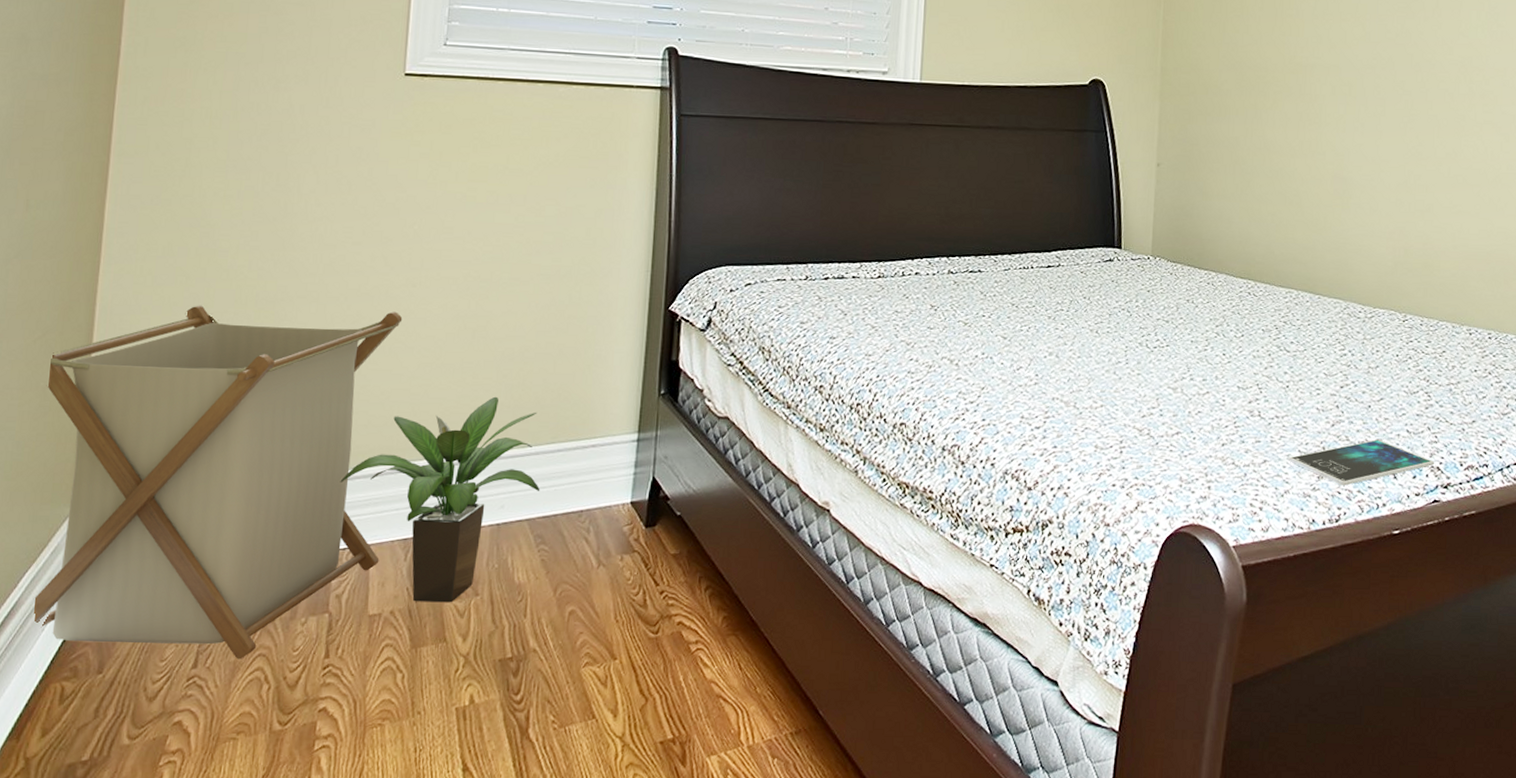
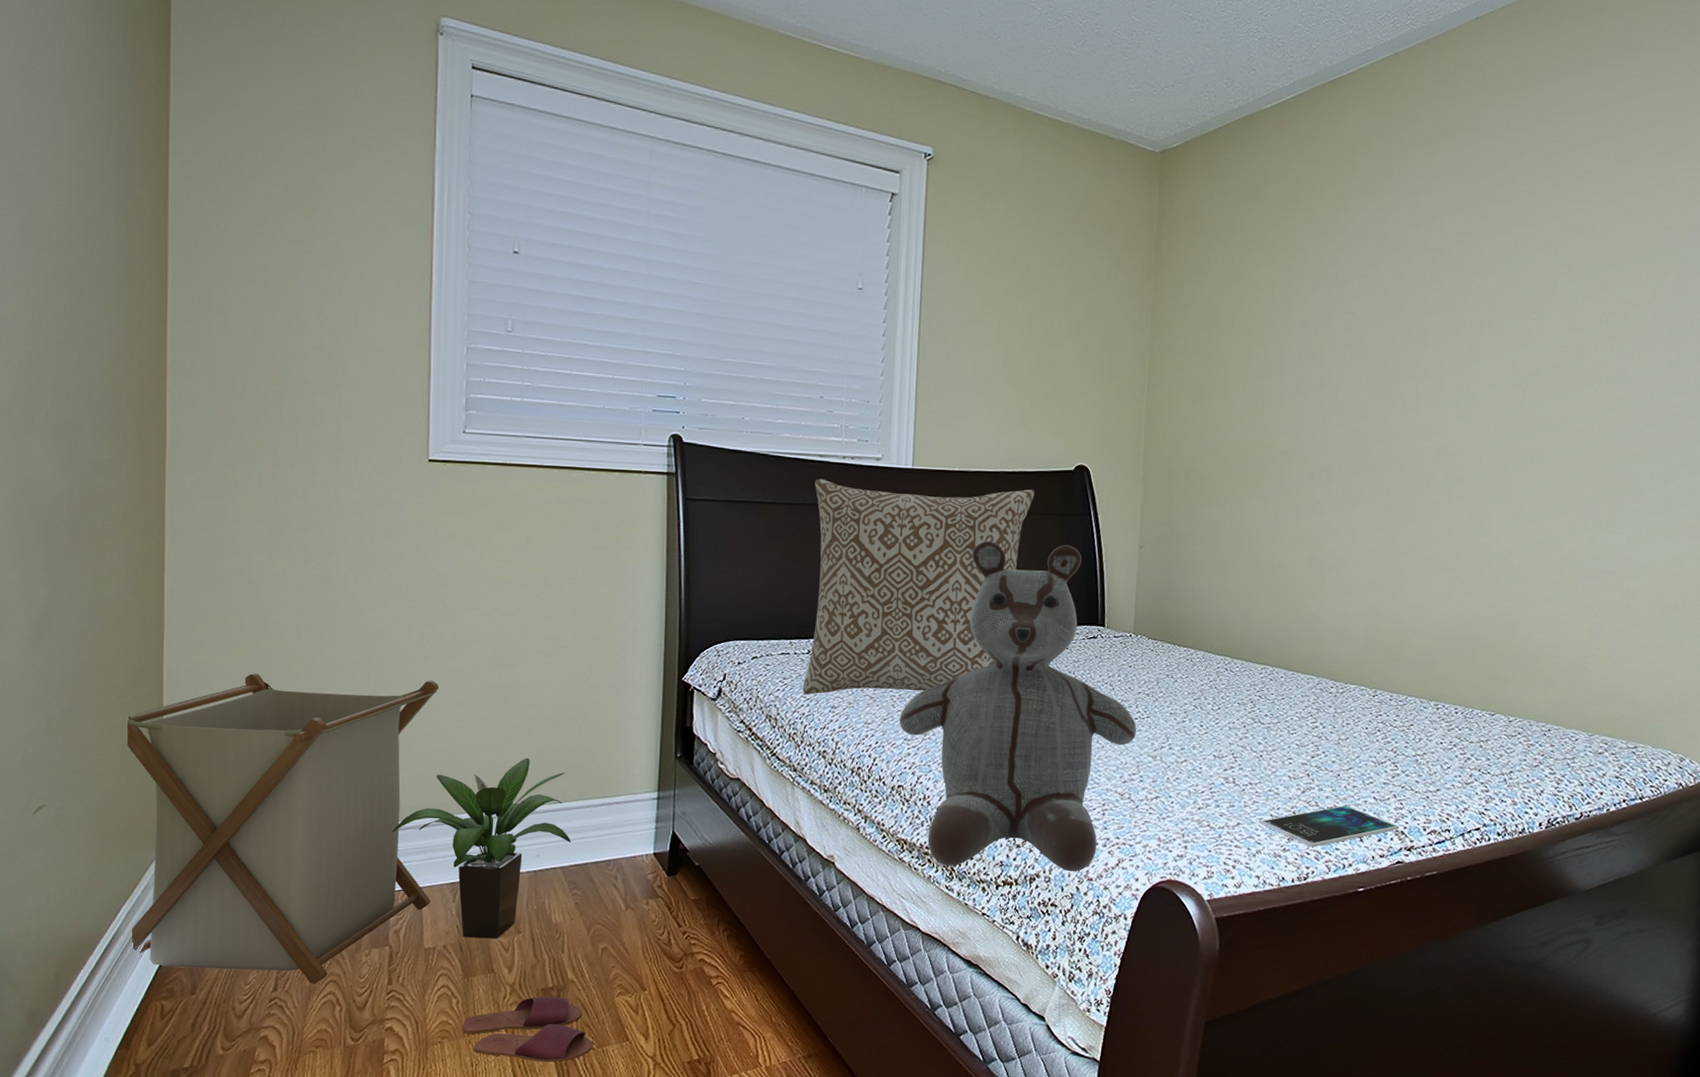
slippers: none [407,668,555,746] -> present [463,996,593,1063]
pillow: none [799,93,1048,324] -> present [802,478,1034,695]
stuffed bear: none [902,158,1156,517] -> present [899,540,1137,872]

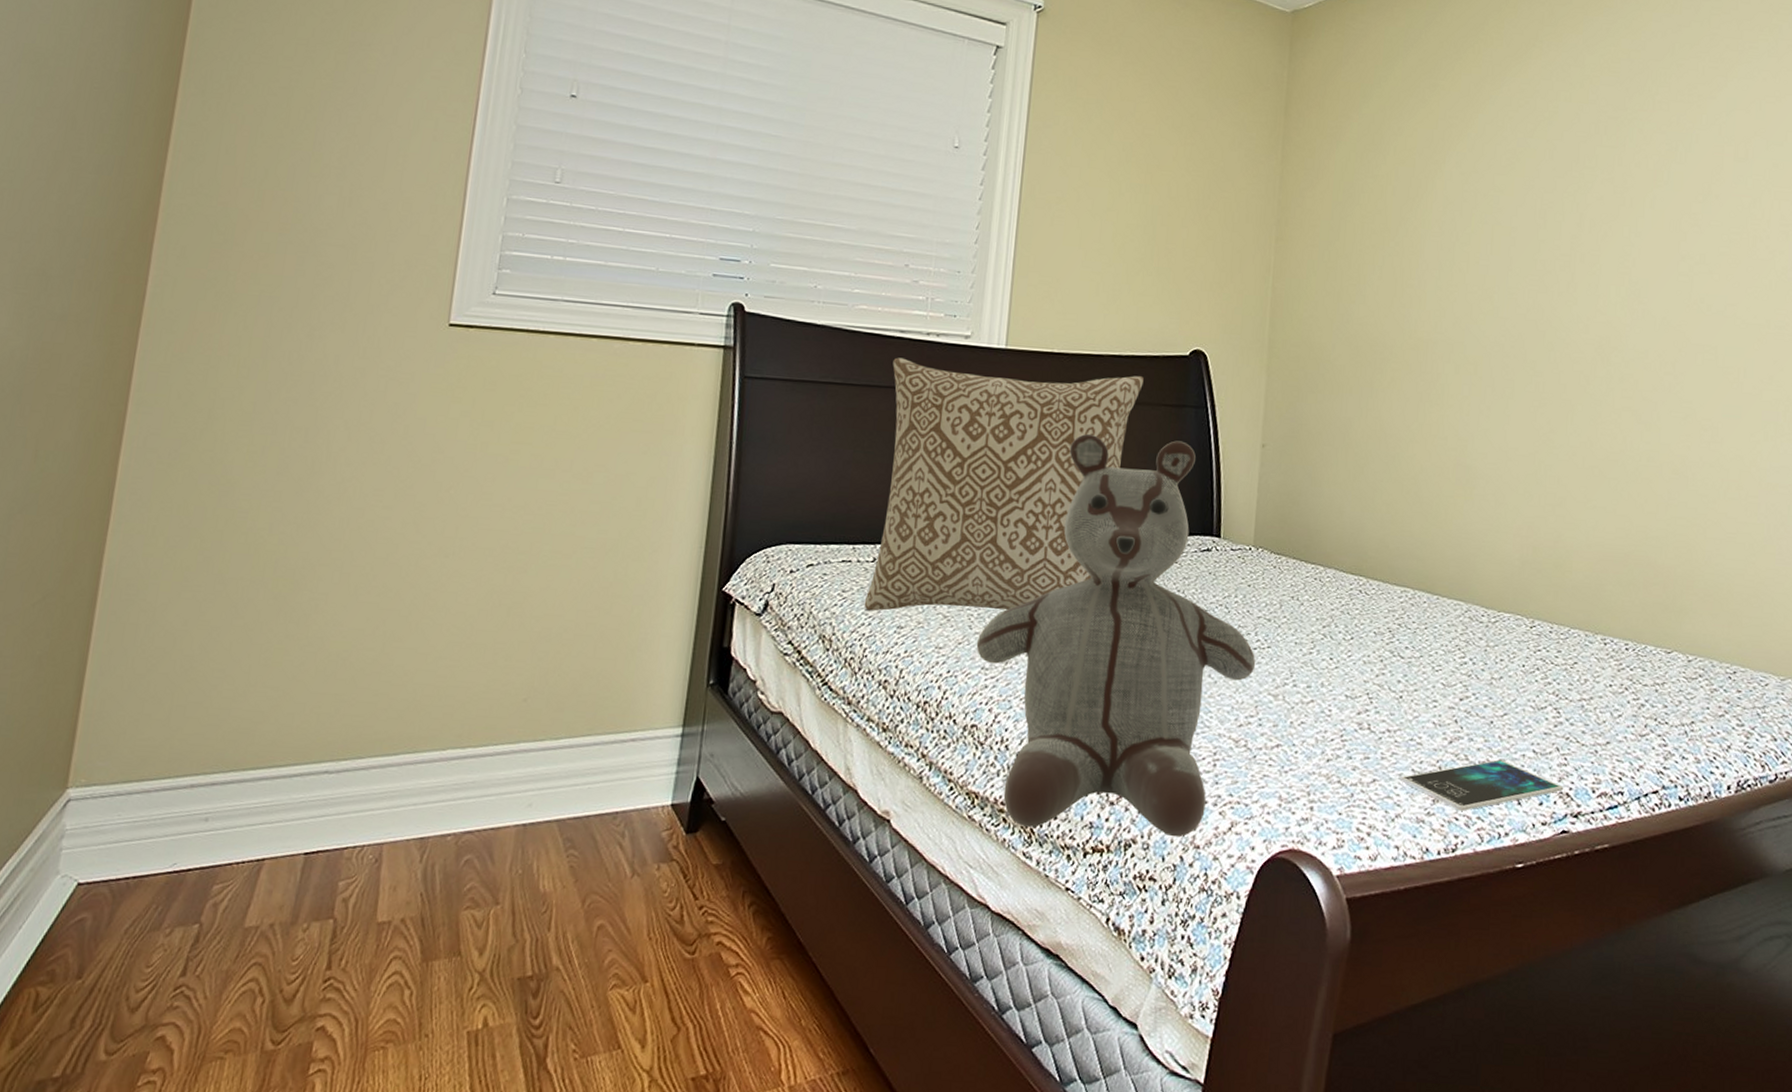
laundry basket: present [125,673,439,985] -> none [12,570,432,968]
potted plant: present [392,757,572,939] -> none [354,681,574,912]
slippers: present [463,996,593,1063] -> none [413,987,576,1077]

